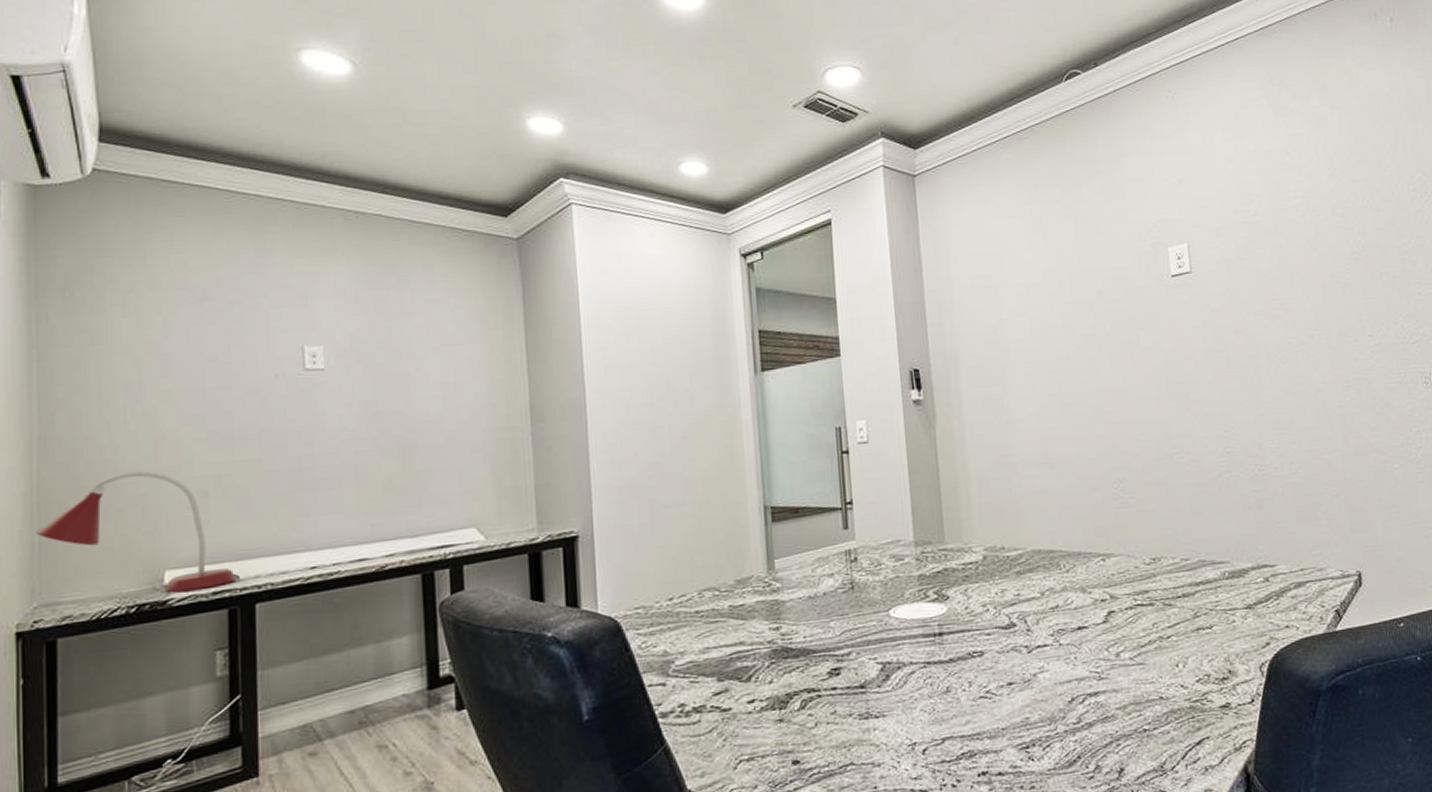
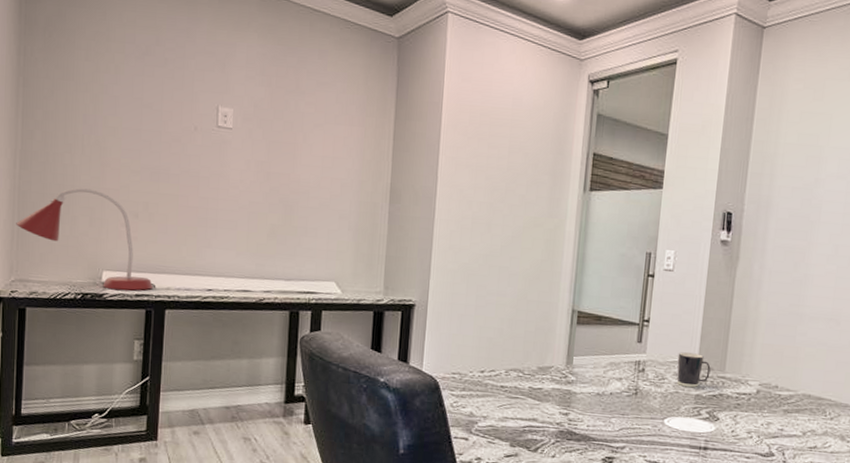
mug: none [890,528,930,569] -> present [676,352,711,388]

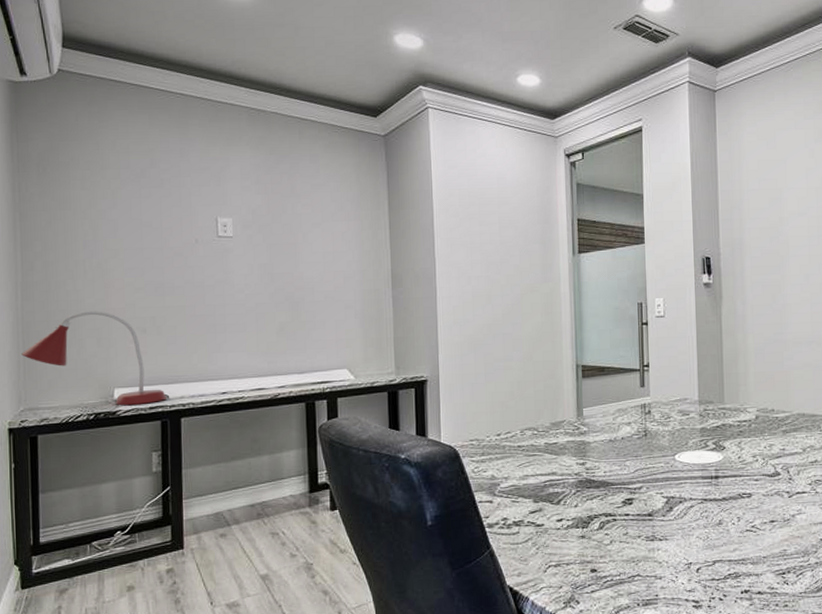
mug: present [676,352,711,388] -> none [679,390,711,422]

